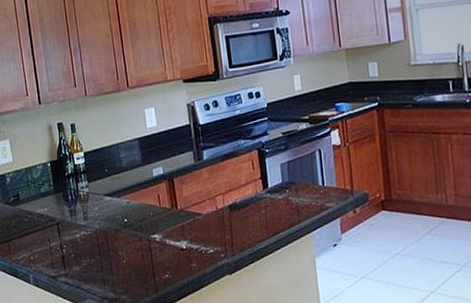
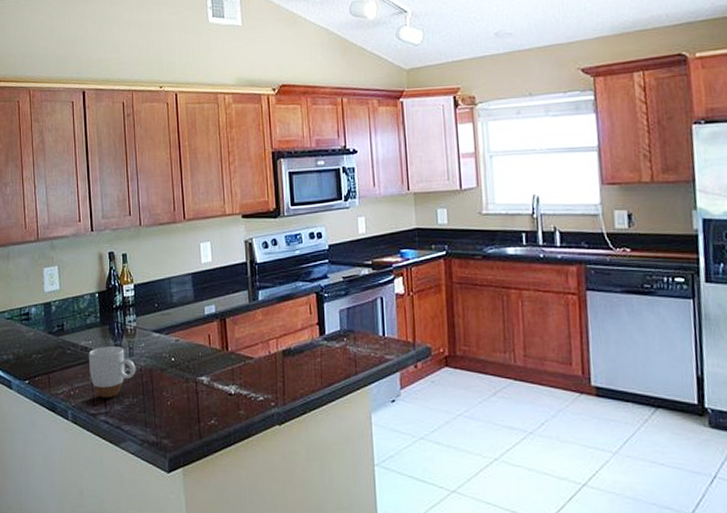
mug: none [44,211,91,261] -> present [88,346,136,398]

